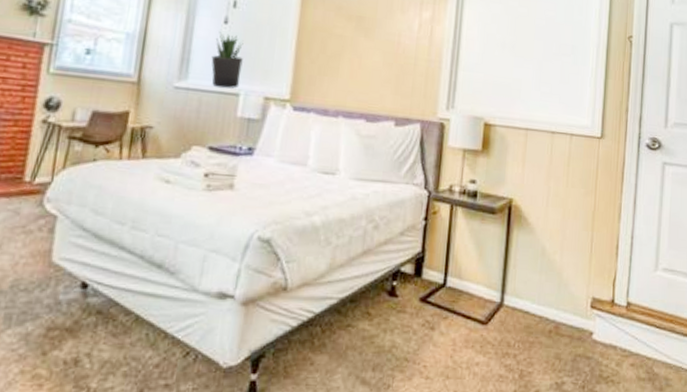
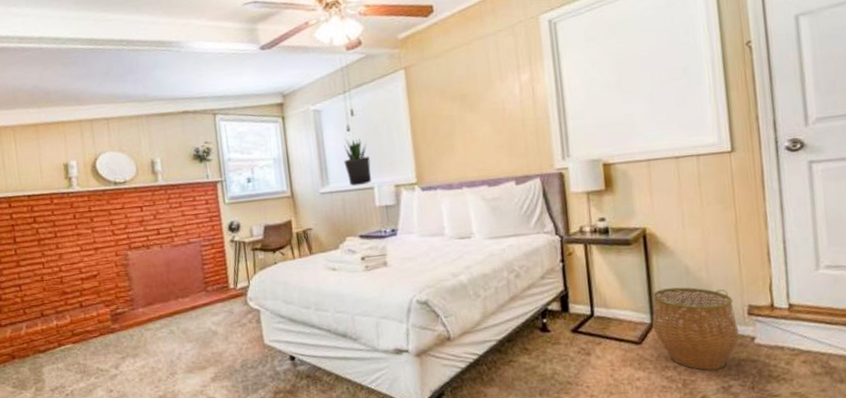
basket: none [500,267,580,363] -> present [651,287,740,370]

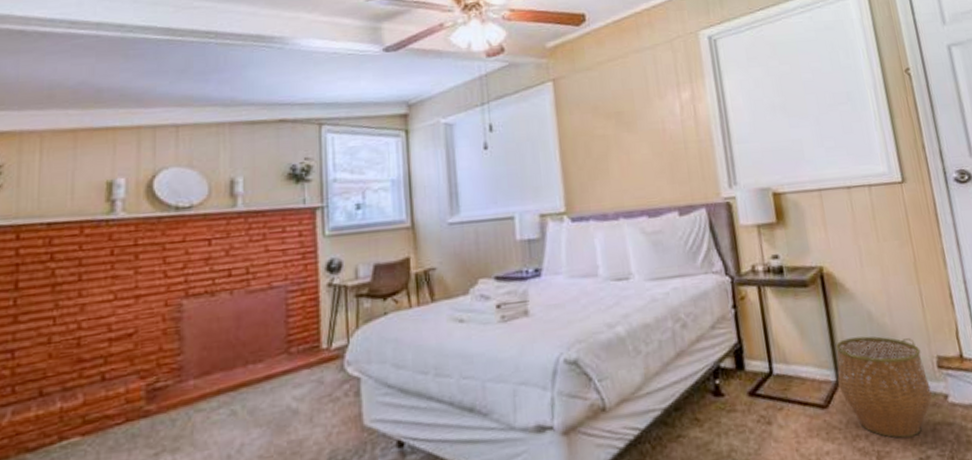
planter: present [343,139,372,187] -> none [478,158,513,216]

